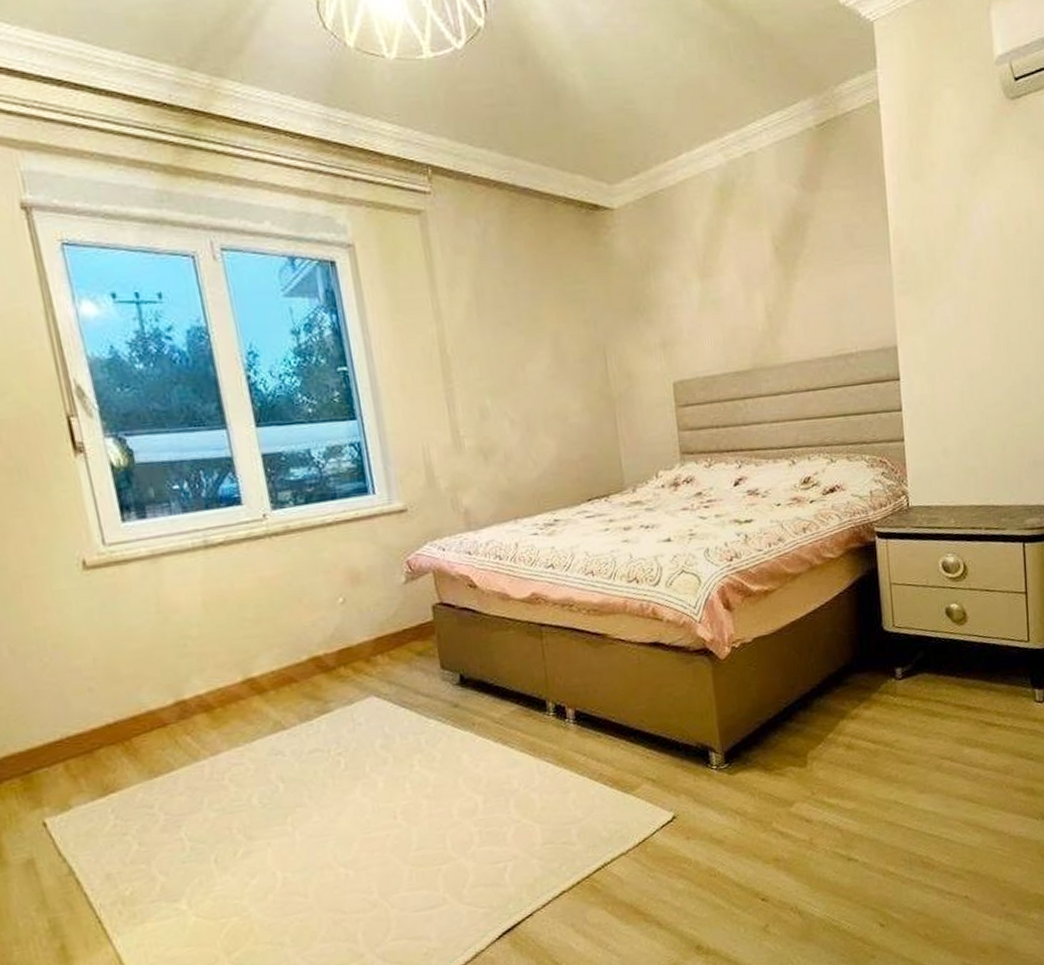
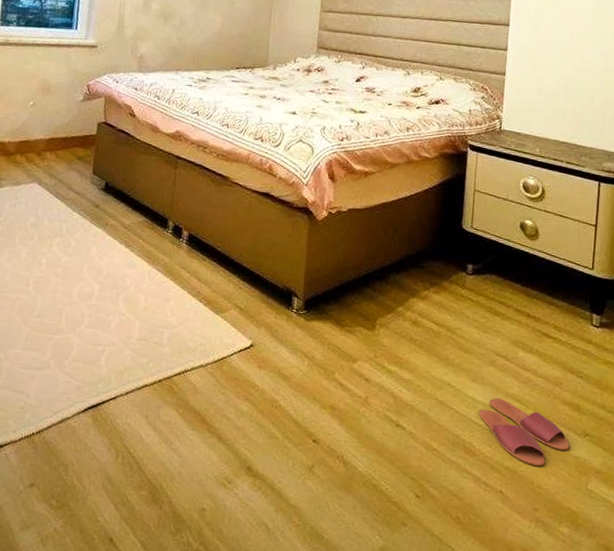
slippers: none [931,802,1029,862] -> present [478,397,569,467]

